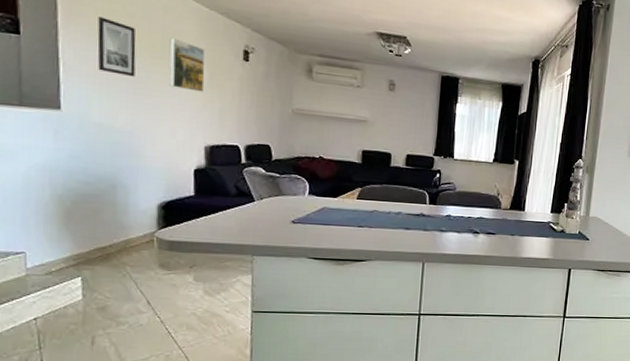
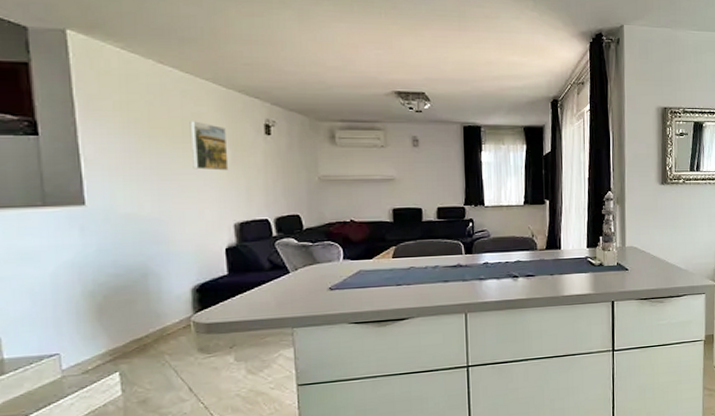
wall art: present [97,17,136,78] -> none [116,109,158,164]

